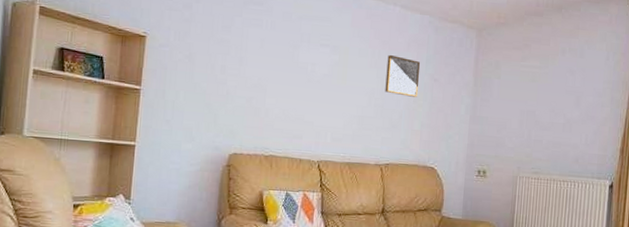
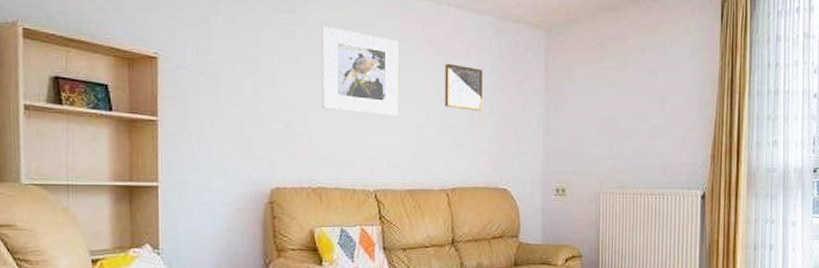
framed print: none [279,18,349,97] -> present [321,27,398,116]

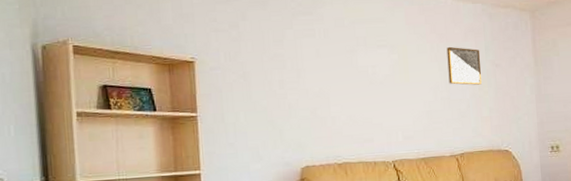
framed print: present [321,27,398,116] -> none [337,24,409,96]

